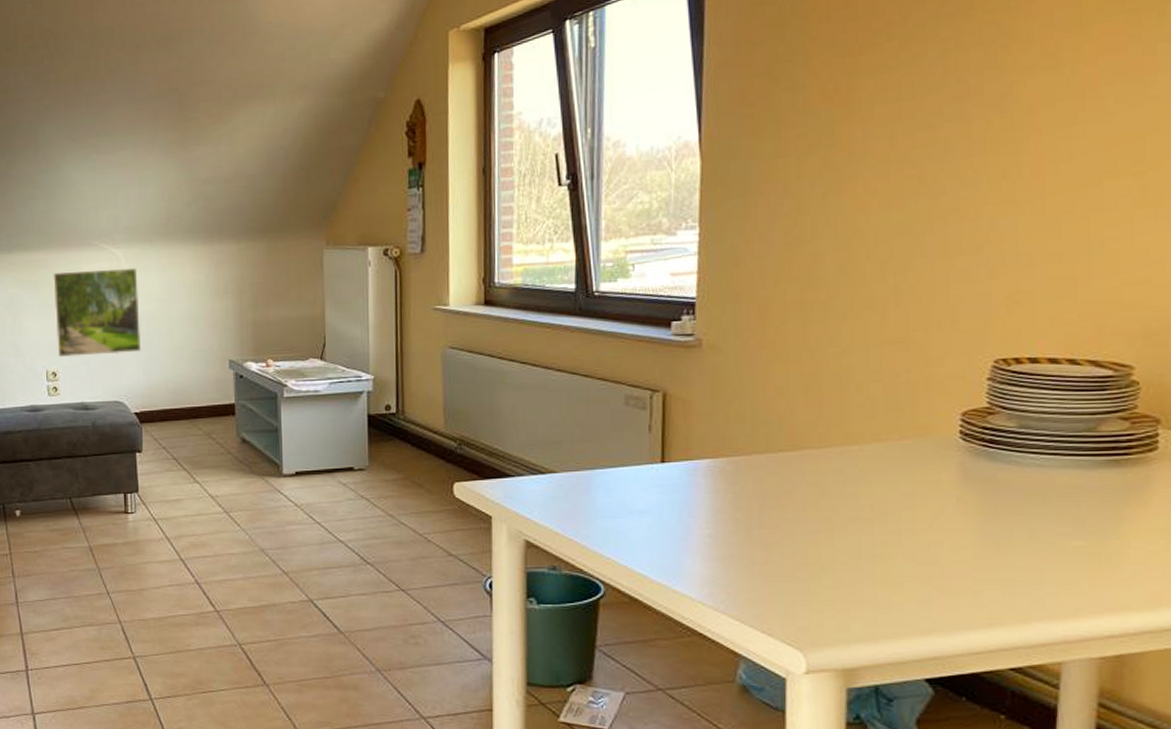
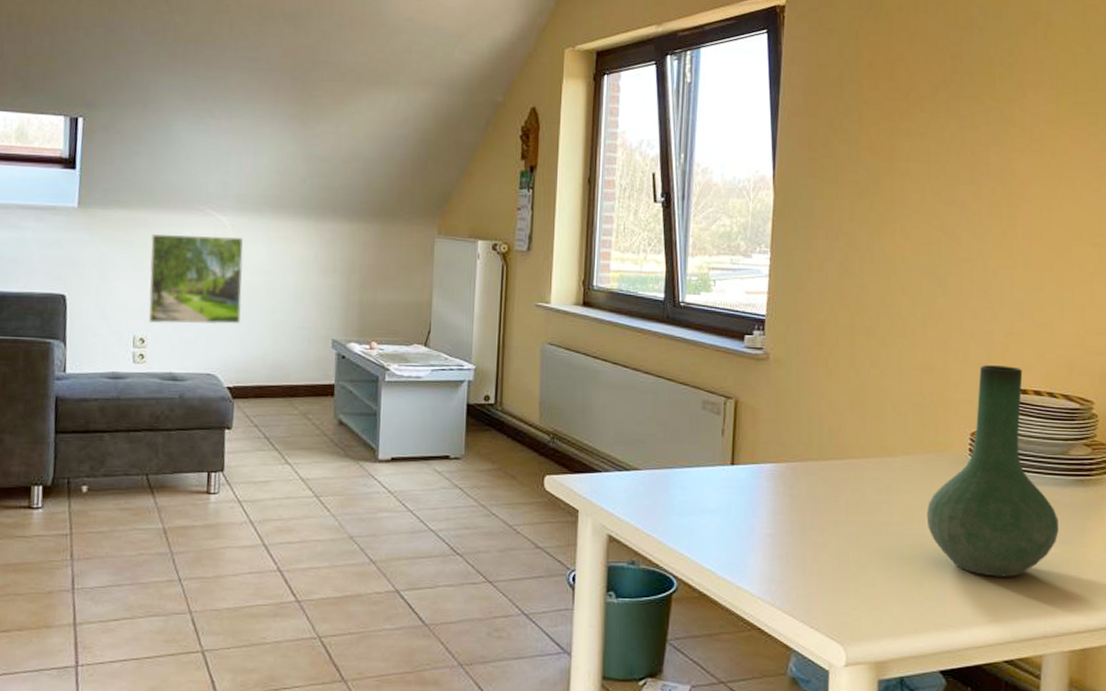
vase: none [904,331,1084,575] -> present [926,365,1059,577]

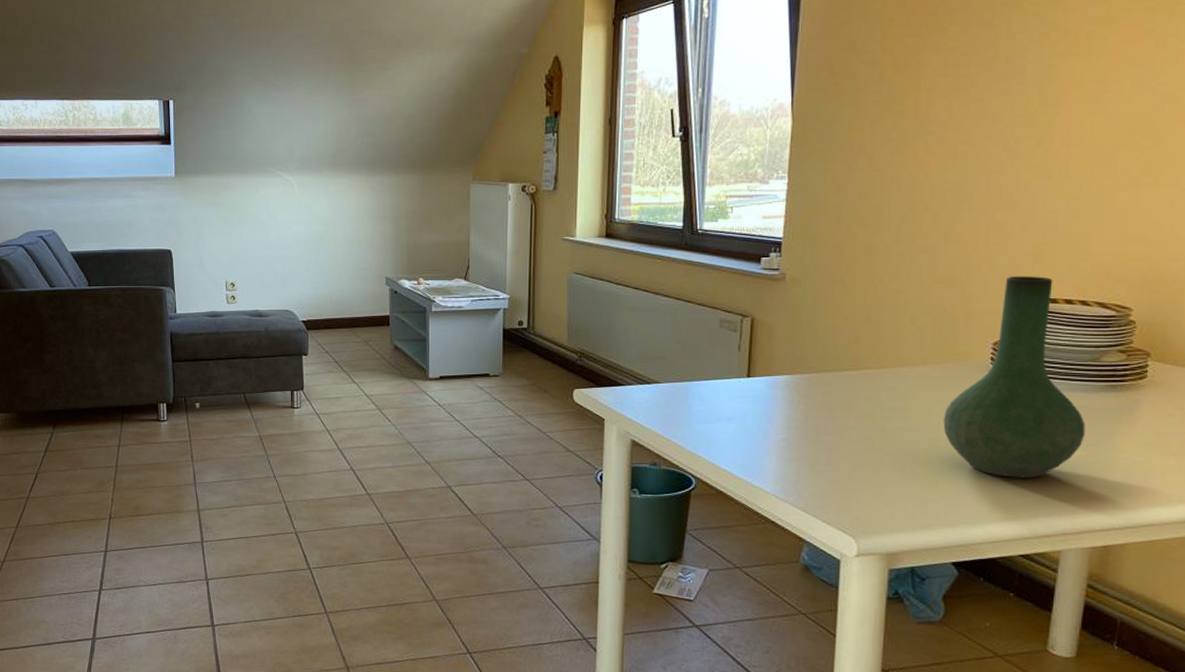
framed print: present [148,233,244,325] -> none [233,193,309,270]

